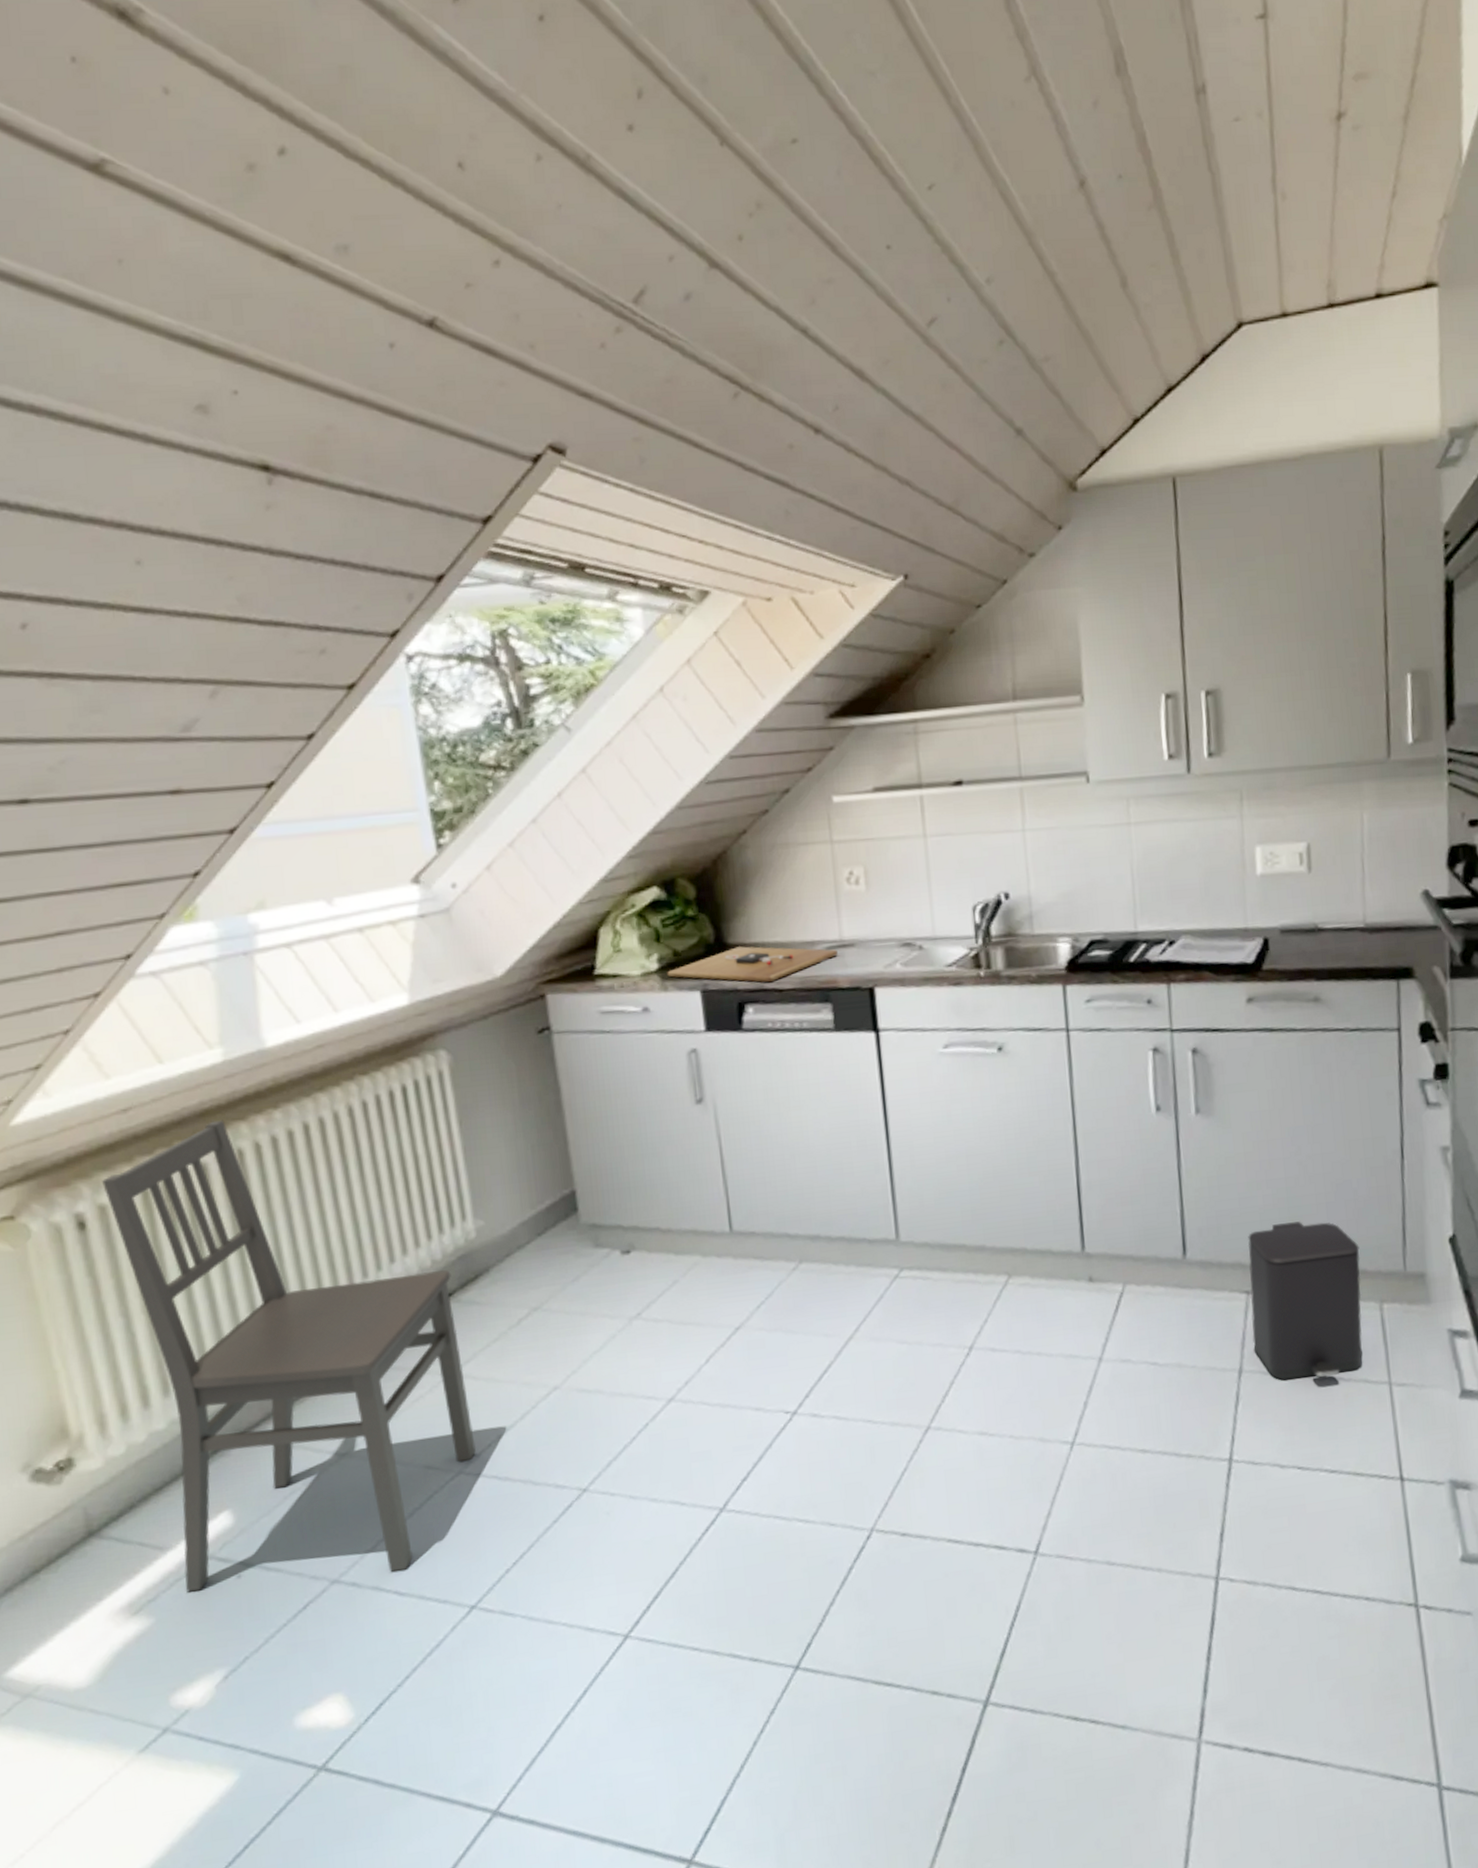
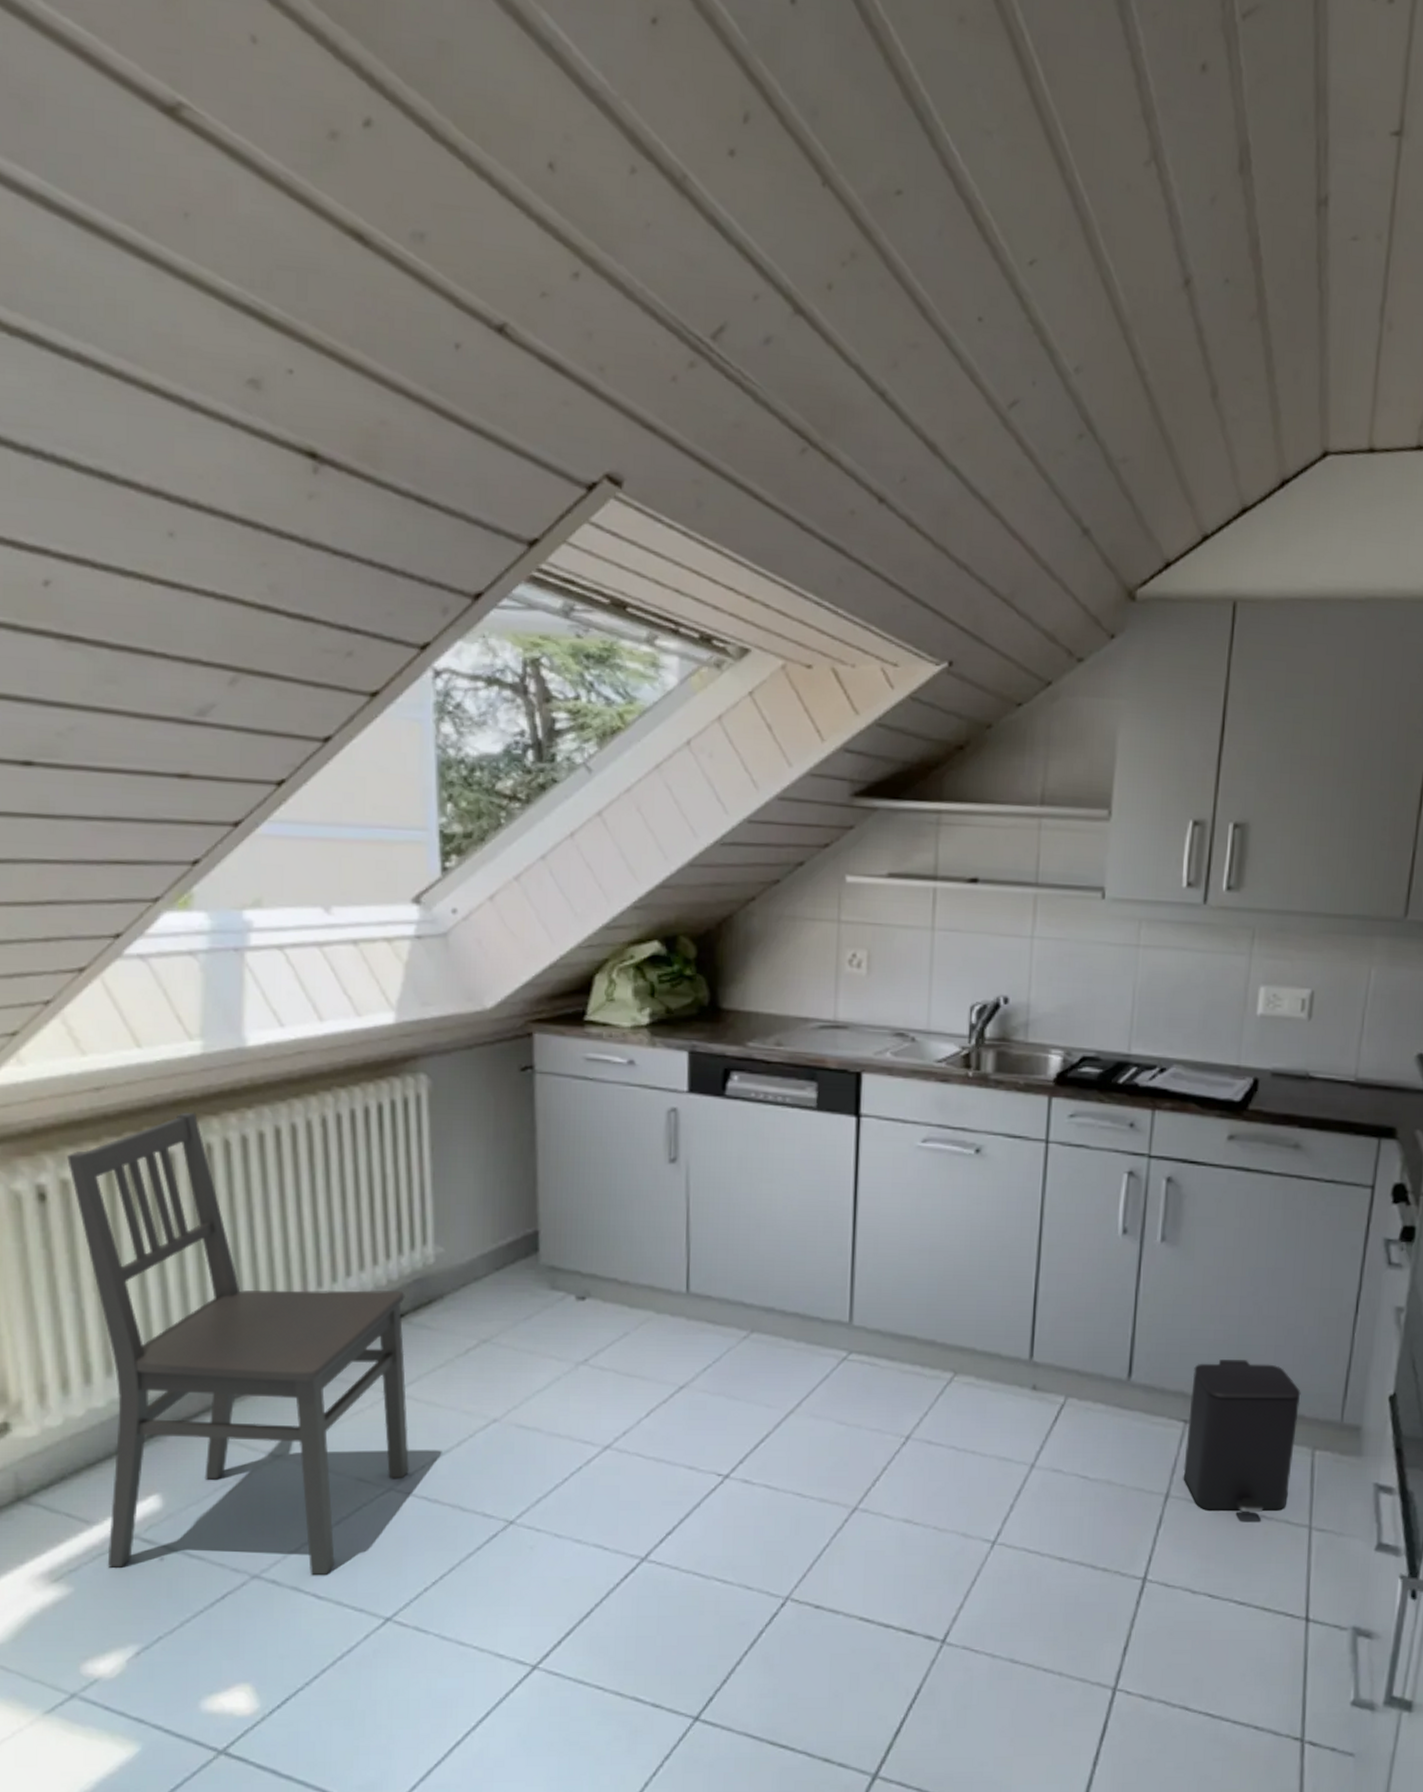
cutting board: present [667,946,838,983] -> none [657,1013,830,1053]

